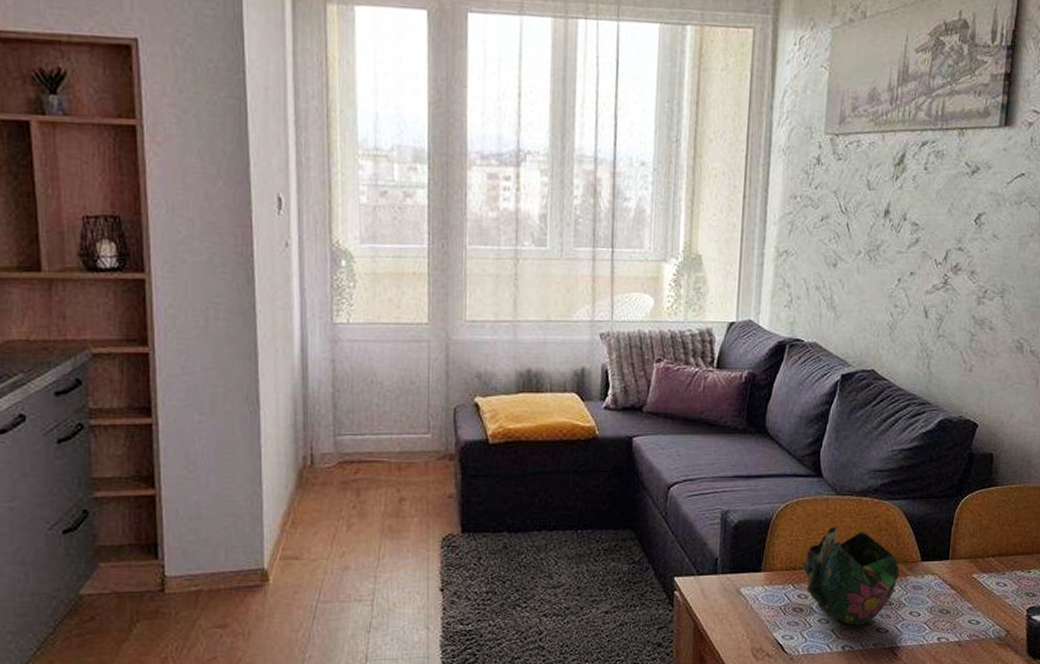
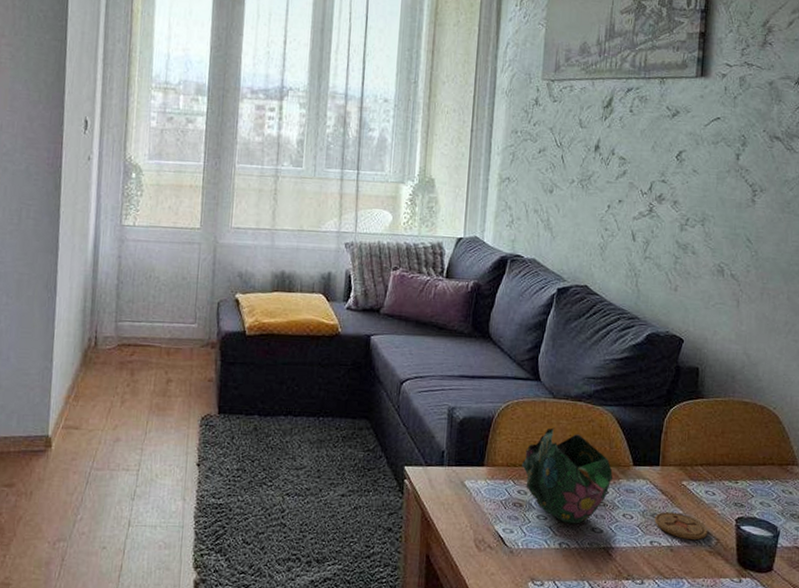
coaster: none [942,606,998,634] -> present [654,512,708,541]

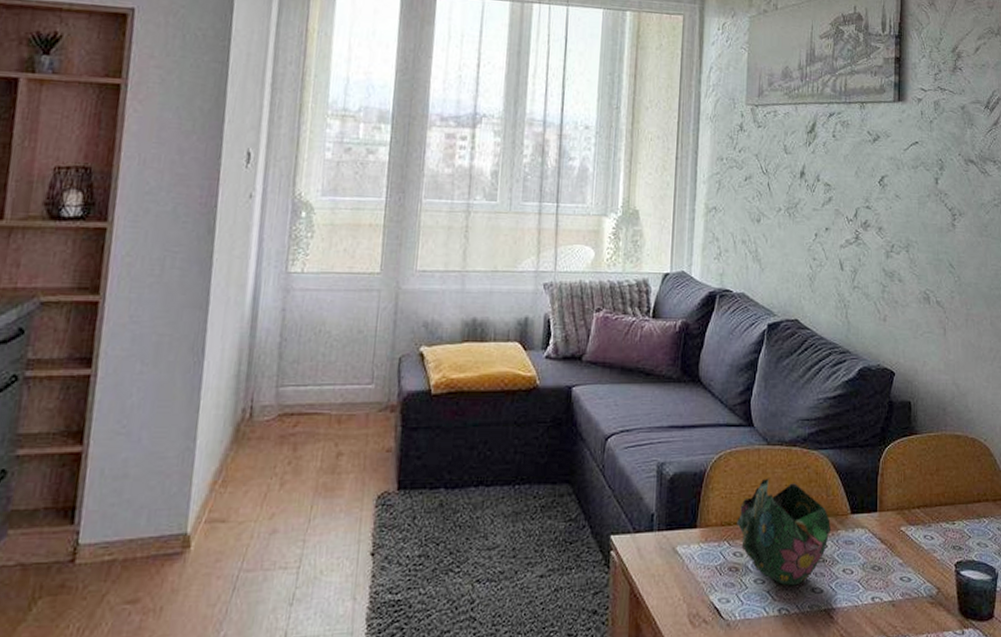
coaster: present [654,512,708,541] -> none [875,562,929,592]

